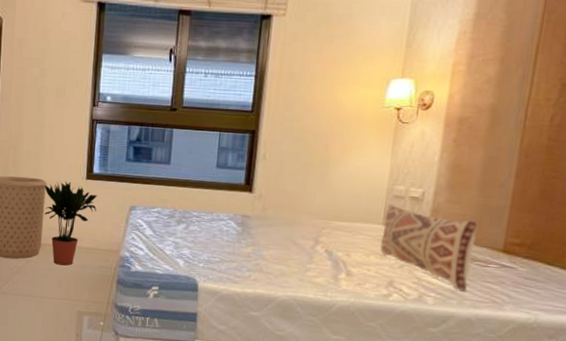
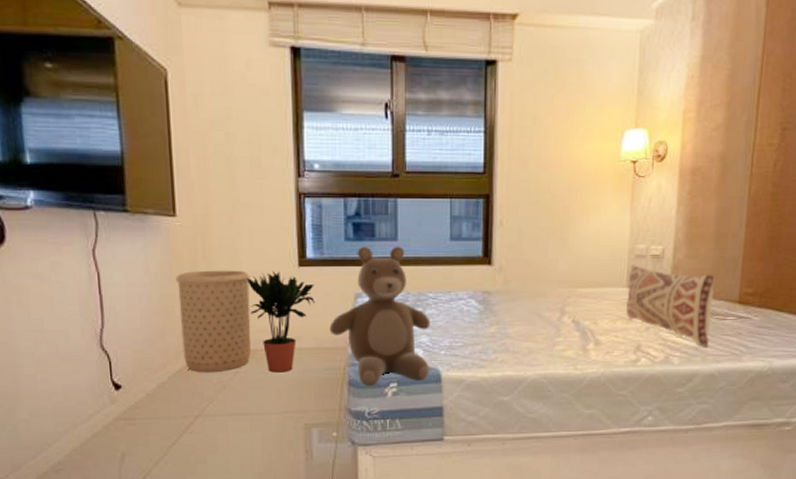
bear: none [106,166,193,289] -> present [329,246,431,387]

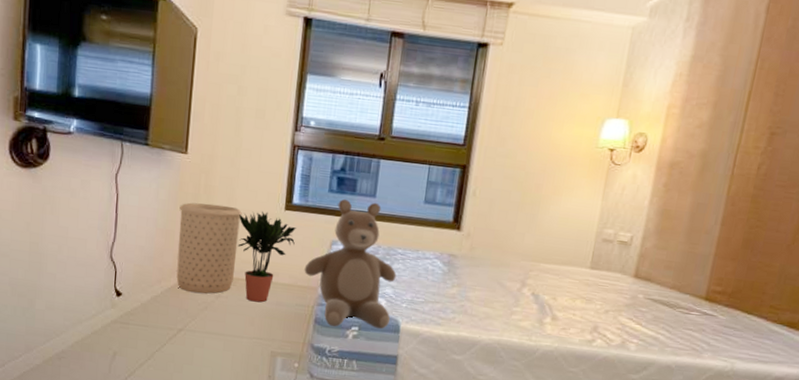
pillow: present [626,265,715,348] -> none [586,248,683,339]

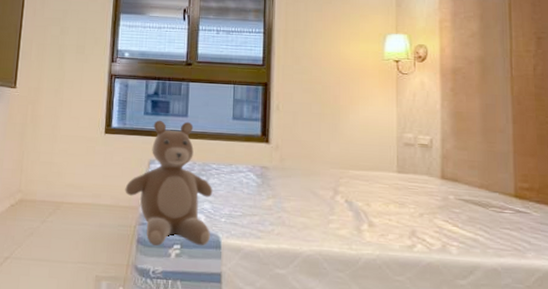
laundry basket: present [176,202,242,294] -> none [4,132,65,219]
potted plant: present [238,211,296,303] -> none [62,136,116,225]

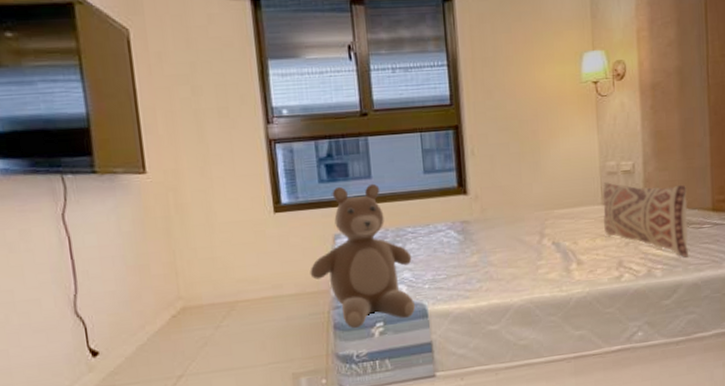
pillow: none [398,152,488,240] -> present [602,182,688,258]

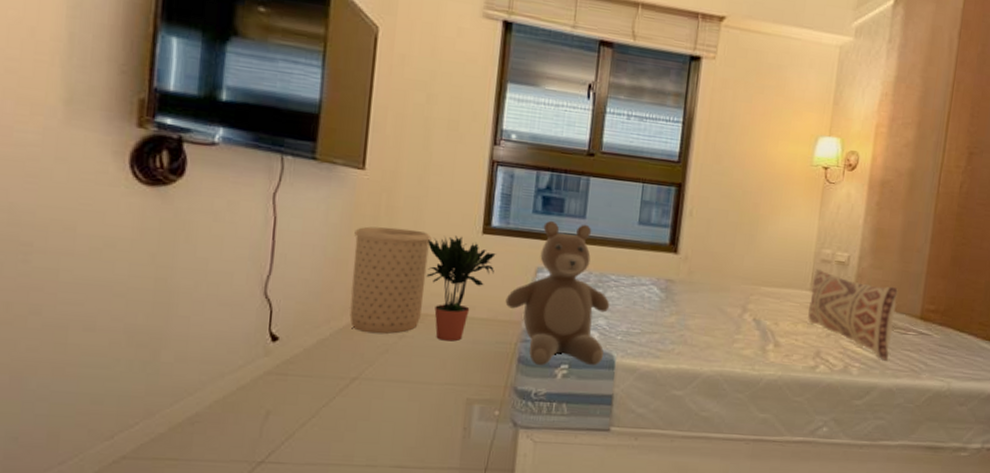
laundry basket: none [149,222,232,330] -> present [349,226,432,334]
potted plant: none [221,219,293,324] -> present [426,235,496,342]

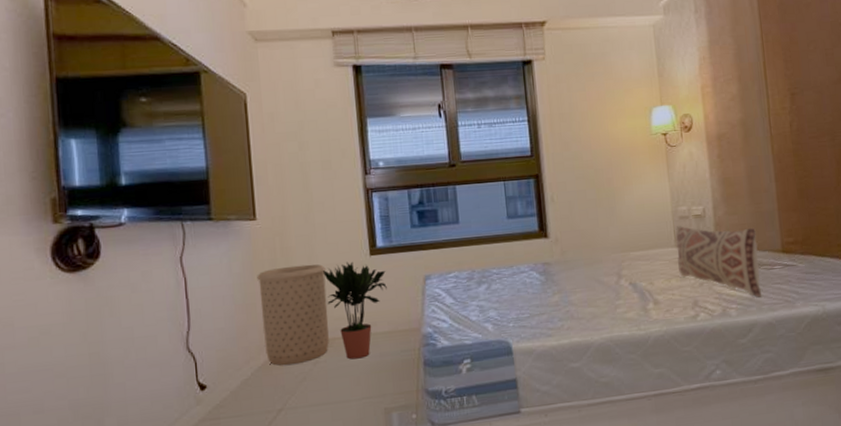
bear: present [505,220,610,366] -> none [402,228,501,366]

